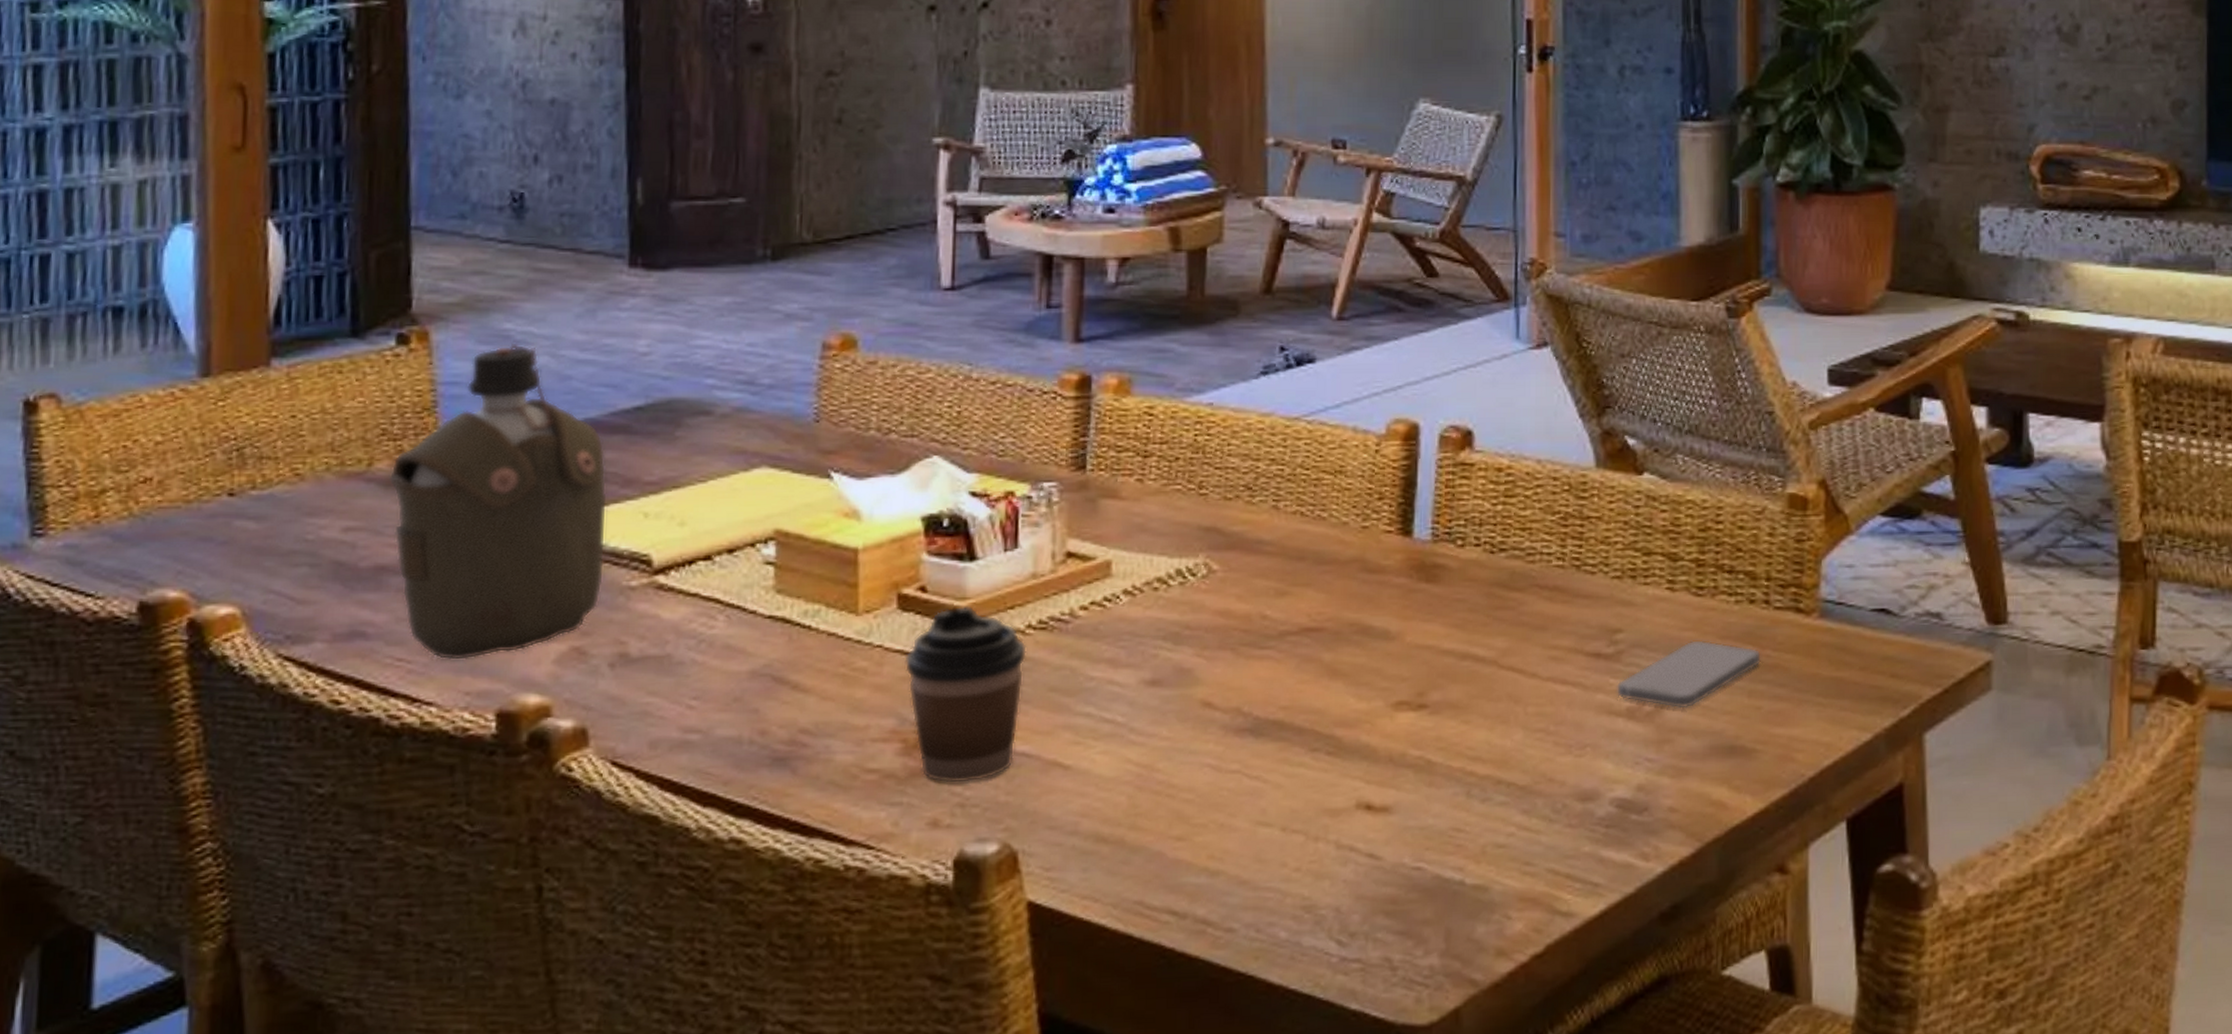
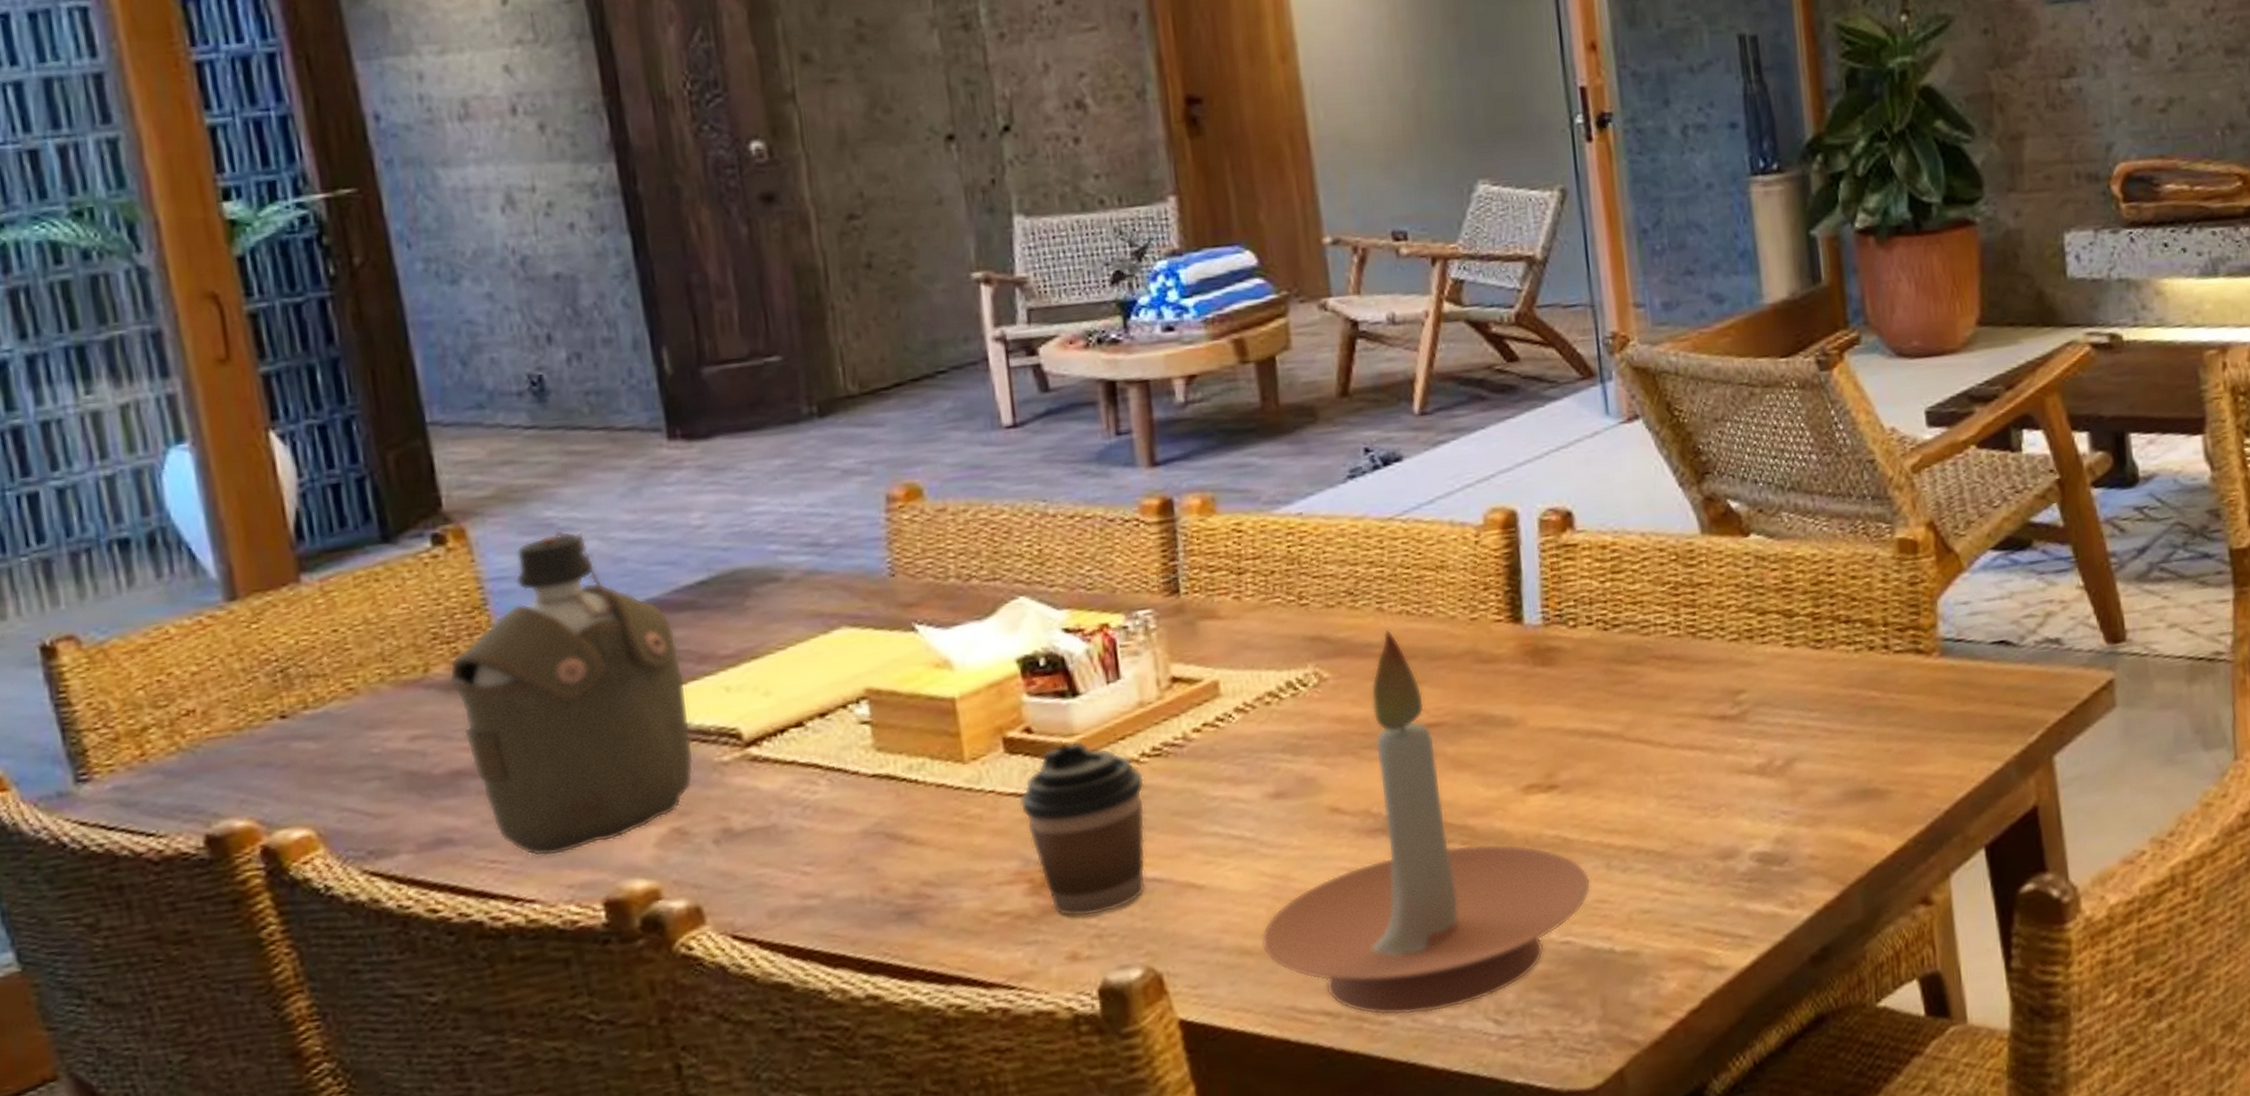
candle holder: none [1118,528,1449,925] -> present [1261,629,1591,1016]
smartphone: present [1616,640,1762,709] -> none [1744,690,1887,761]

